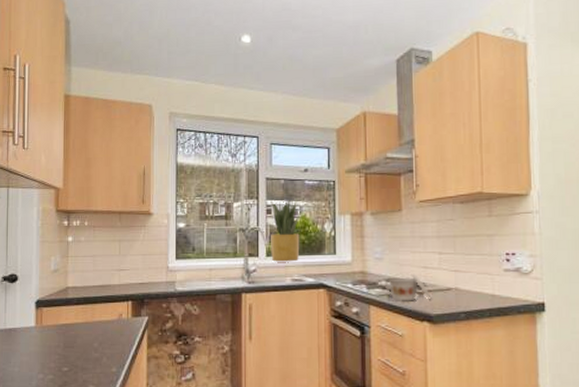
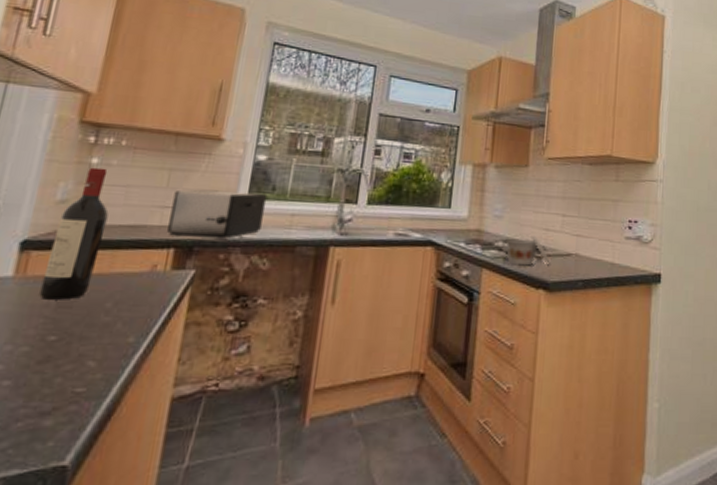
wine bottle: none [53,244,85,342] -> present [39,167,109,300]
toaster: none [125,254,190,292] -> present [167,190,268,239]
planter: present [269,198,301,262] -> none [373,137,416,213]

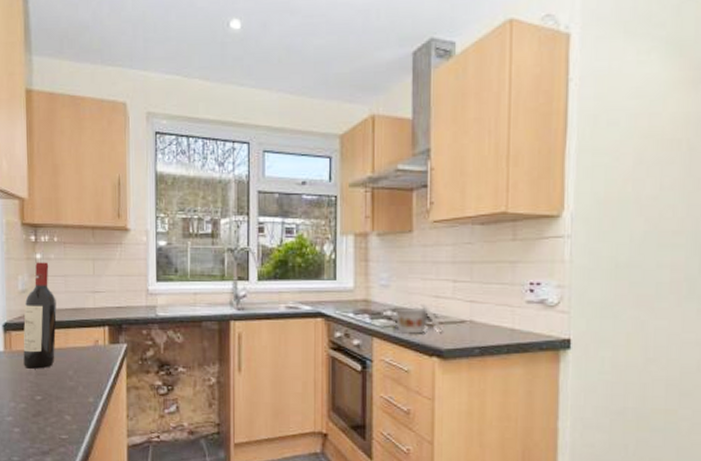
toaster: present [167,190,268,239] -> none [100,275,172,317]

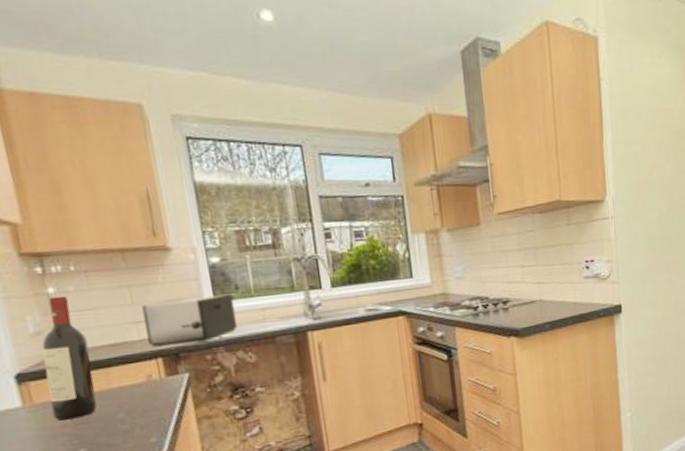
toaster: none [100,275,172,317] -> present [141,293,237,347]
cooking pot: present [391,303,443,335] -> none [469,289,517,321]

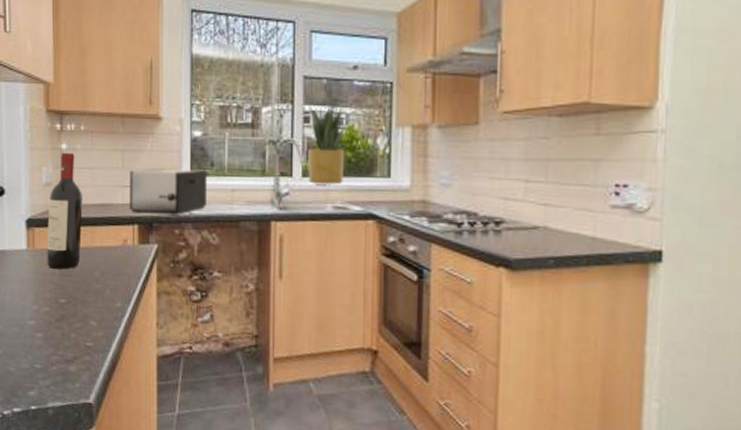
planter: none [326,218,371,293] -> present [307,102,347,185]

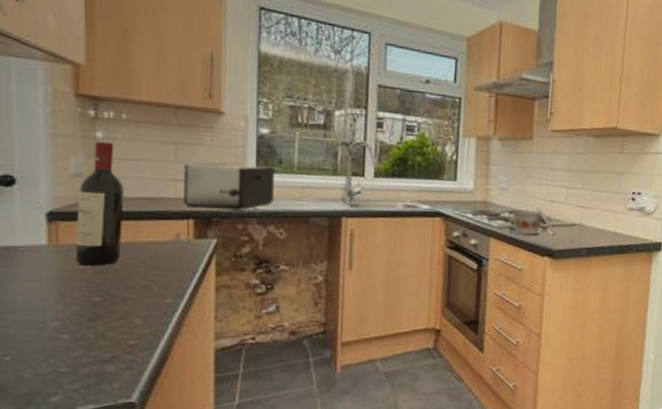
planter: present [307,102,347,185] -> none [380,109,419,186]
cooking pot: none [452,205,512,242] -> present [508,206,555,236]

